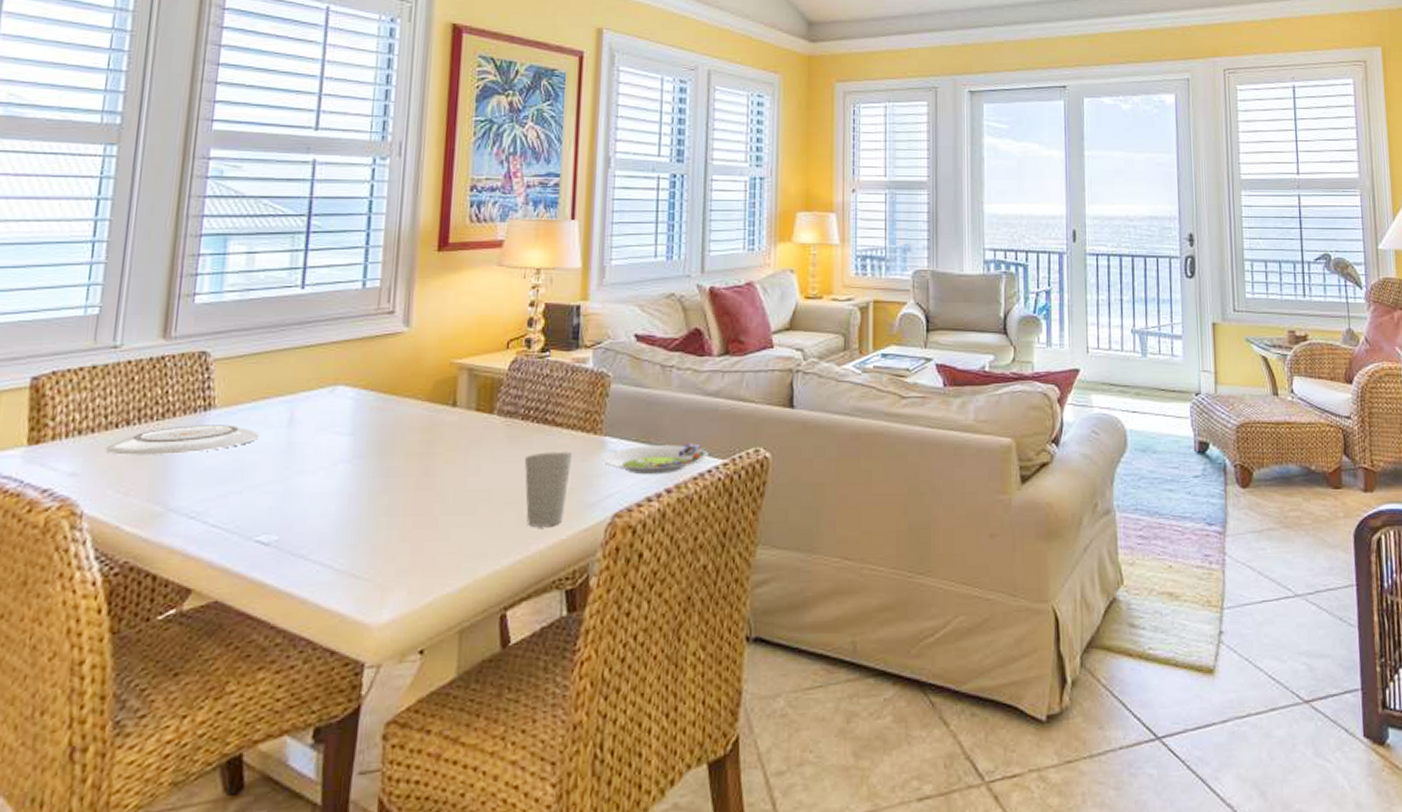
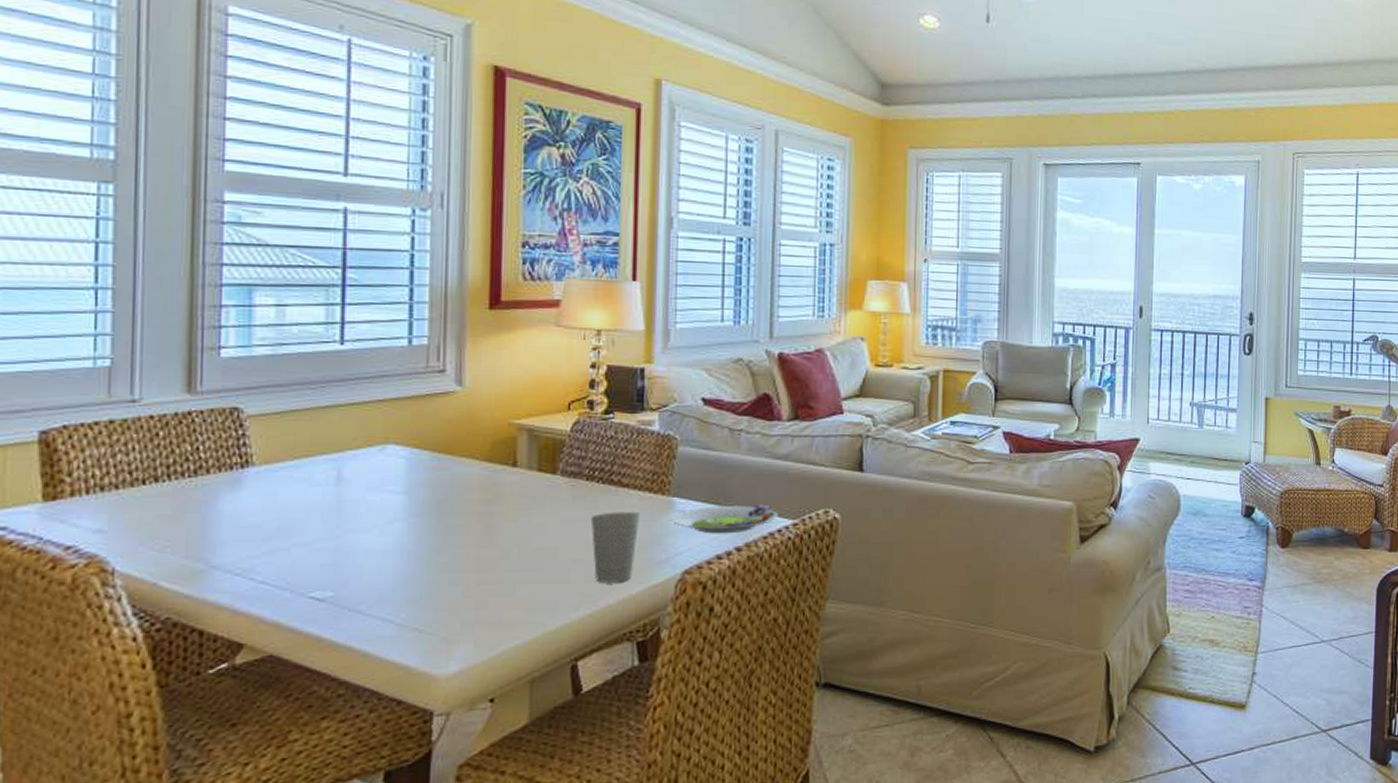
plate: present [106,425,260,455] -> none [134,482,306,512]

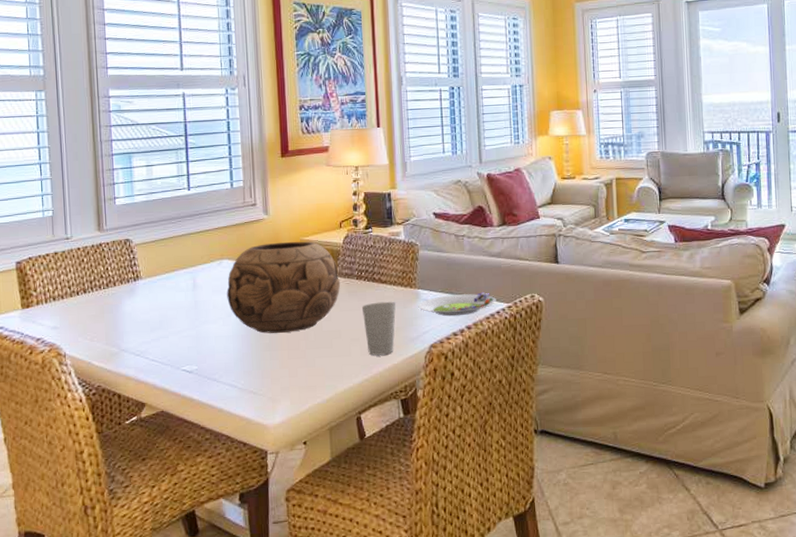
decorative bowl: none [389,424,563,549] -> present [226,241,341,334]

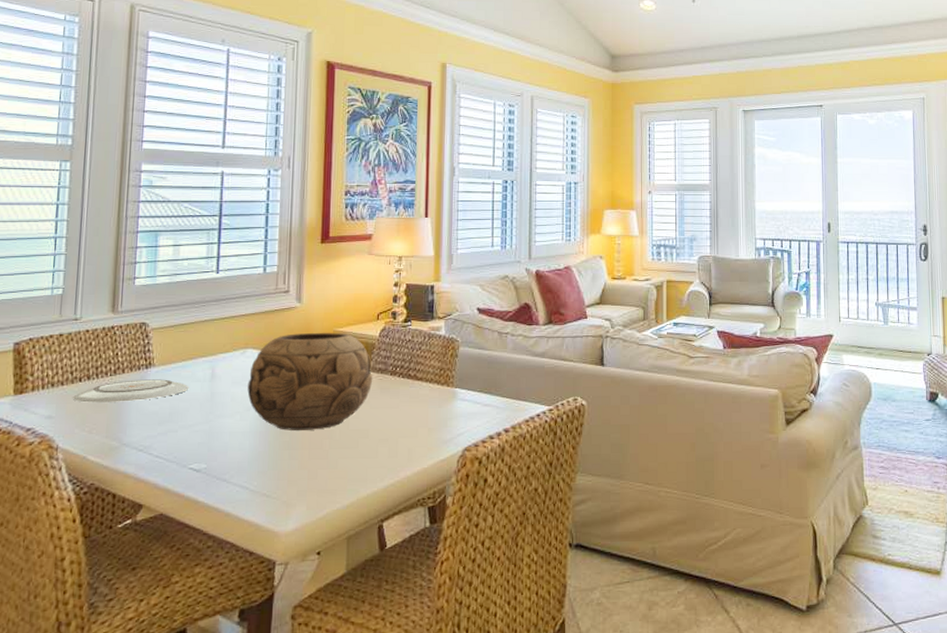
plate: none [73,290,175,314] -> present [73,379,189,403]
cup: present [362,301,396,356] -> none [394,400,431,458]
salad plate: present [417,292,496,317] -> none [453,393,537,418]

